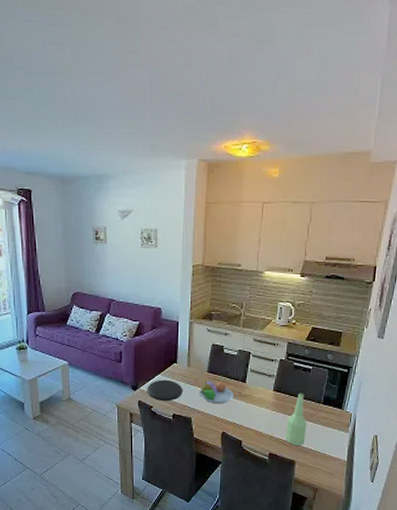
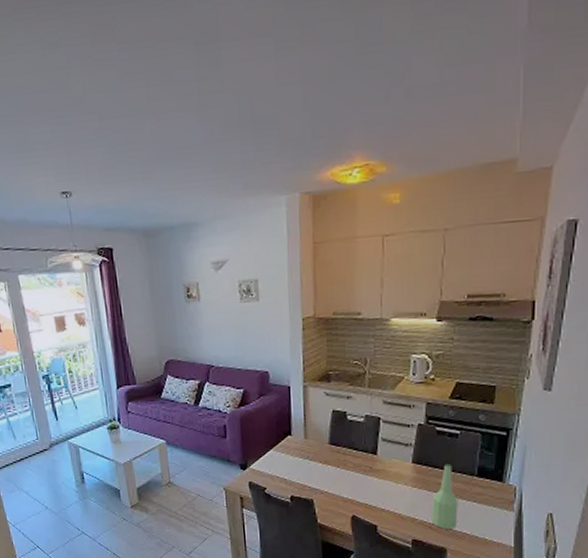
plate: present [147,379,183,402] -> none [258,455,301,482]
fruit bowl: present [200,381,234,404] -> none [321,453,363,482]

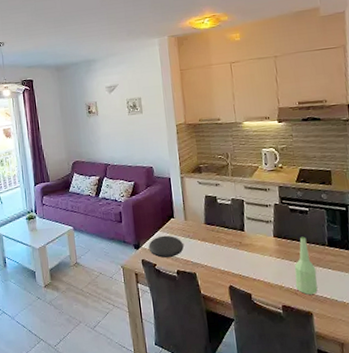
plate: none [258,455,301,482] -> present [148,235,184,259]

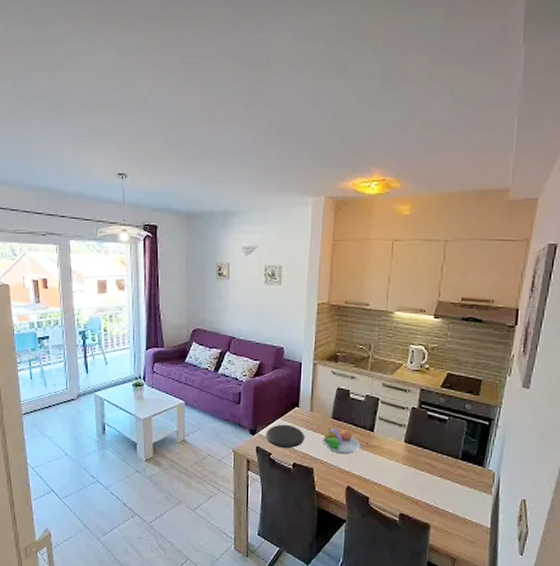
fruit bowl: none [200,231,235,256] -> present [323,427,361,455]
bottle: present [294,236,318,295] -> none [418,446,443,506]

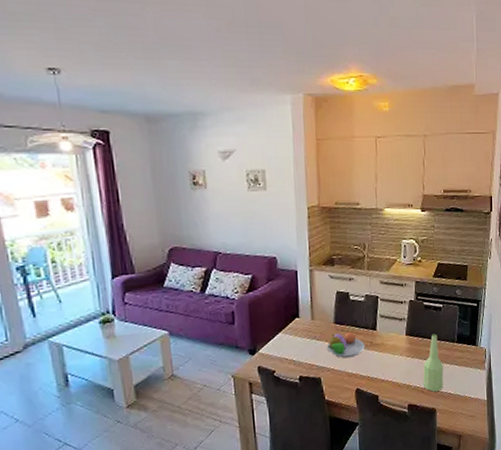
plate: present [266,424,304,449] -> none [267,337,308,364]
bottle: none [418,446,443,506] -> present [423,333,444,392]

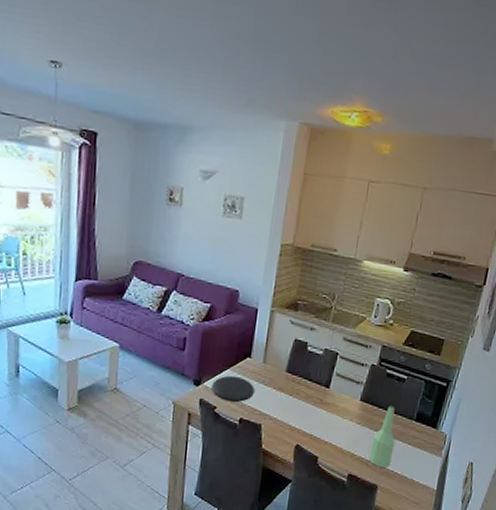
plate: none [267,337,308,364] -> present [211,375,255,403]
fruit bowl: present [327,331,365,358] -> none [274,381,315,411]

